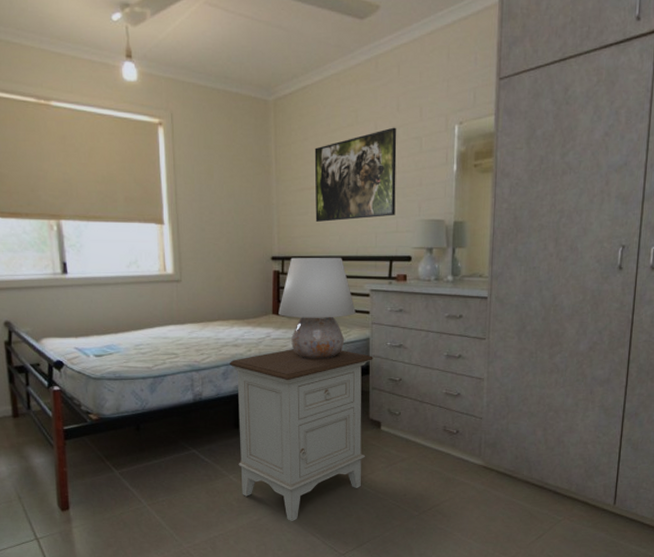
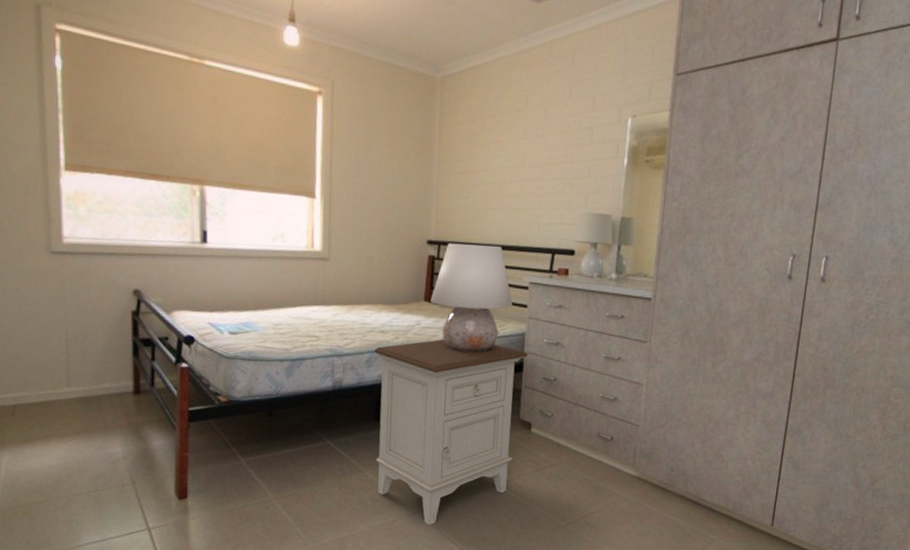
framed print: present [314,127,397,222] -> none [476,115,568,208]

